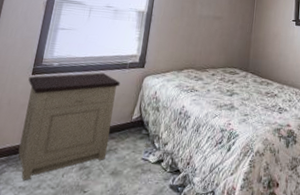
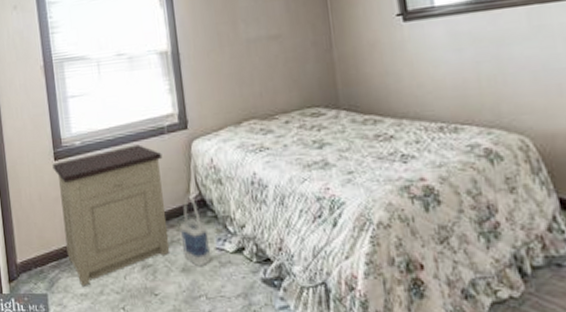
bag: none [116,116,140,172] -> present [179,195,212,267]

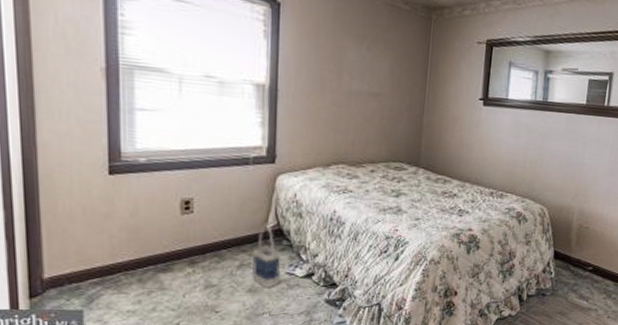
nightstand: present [52,144,170,286] -> none [105,170,244,303]

